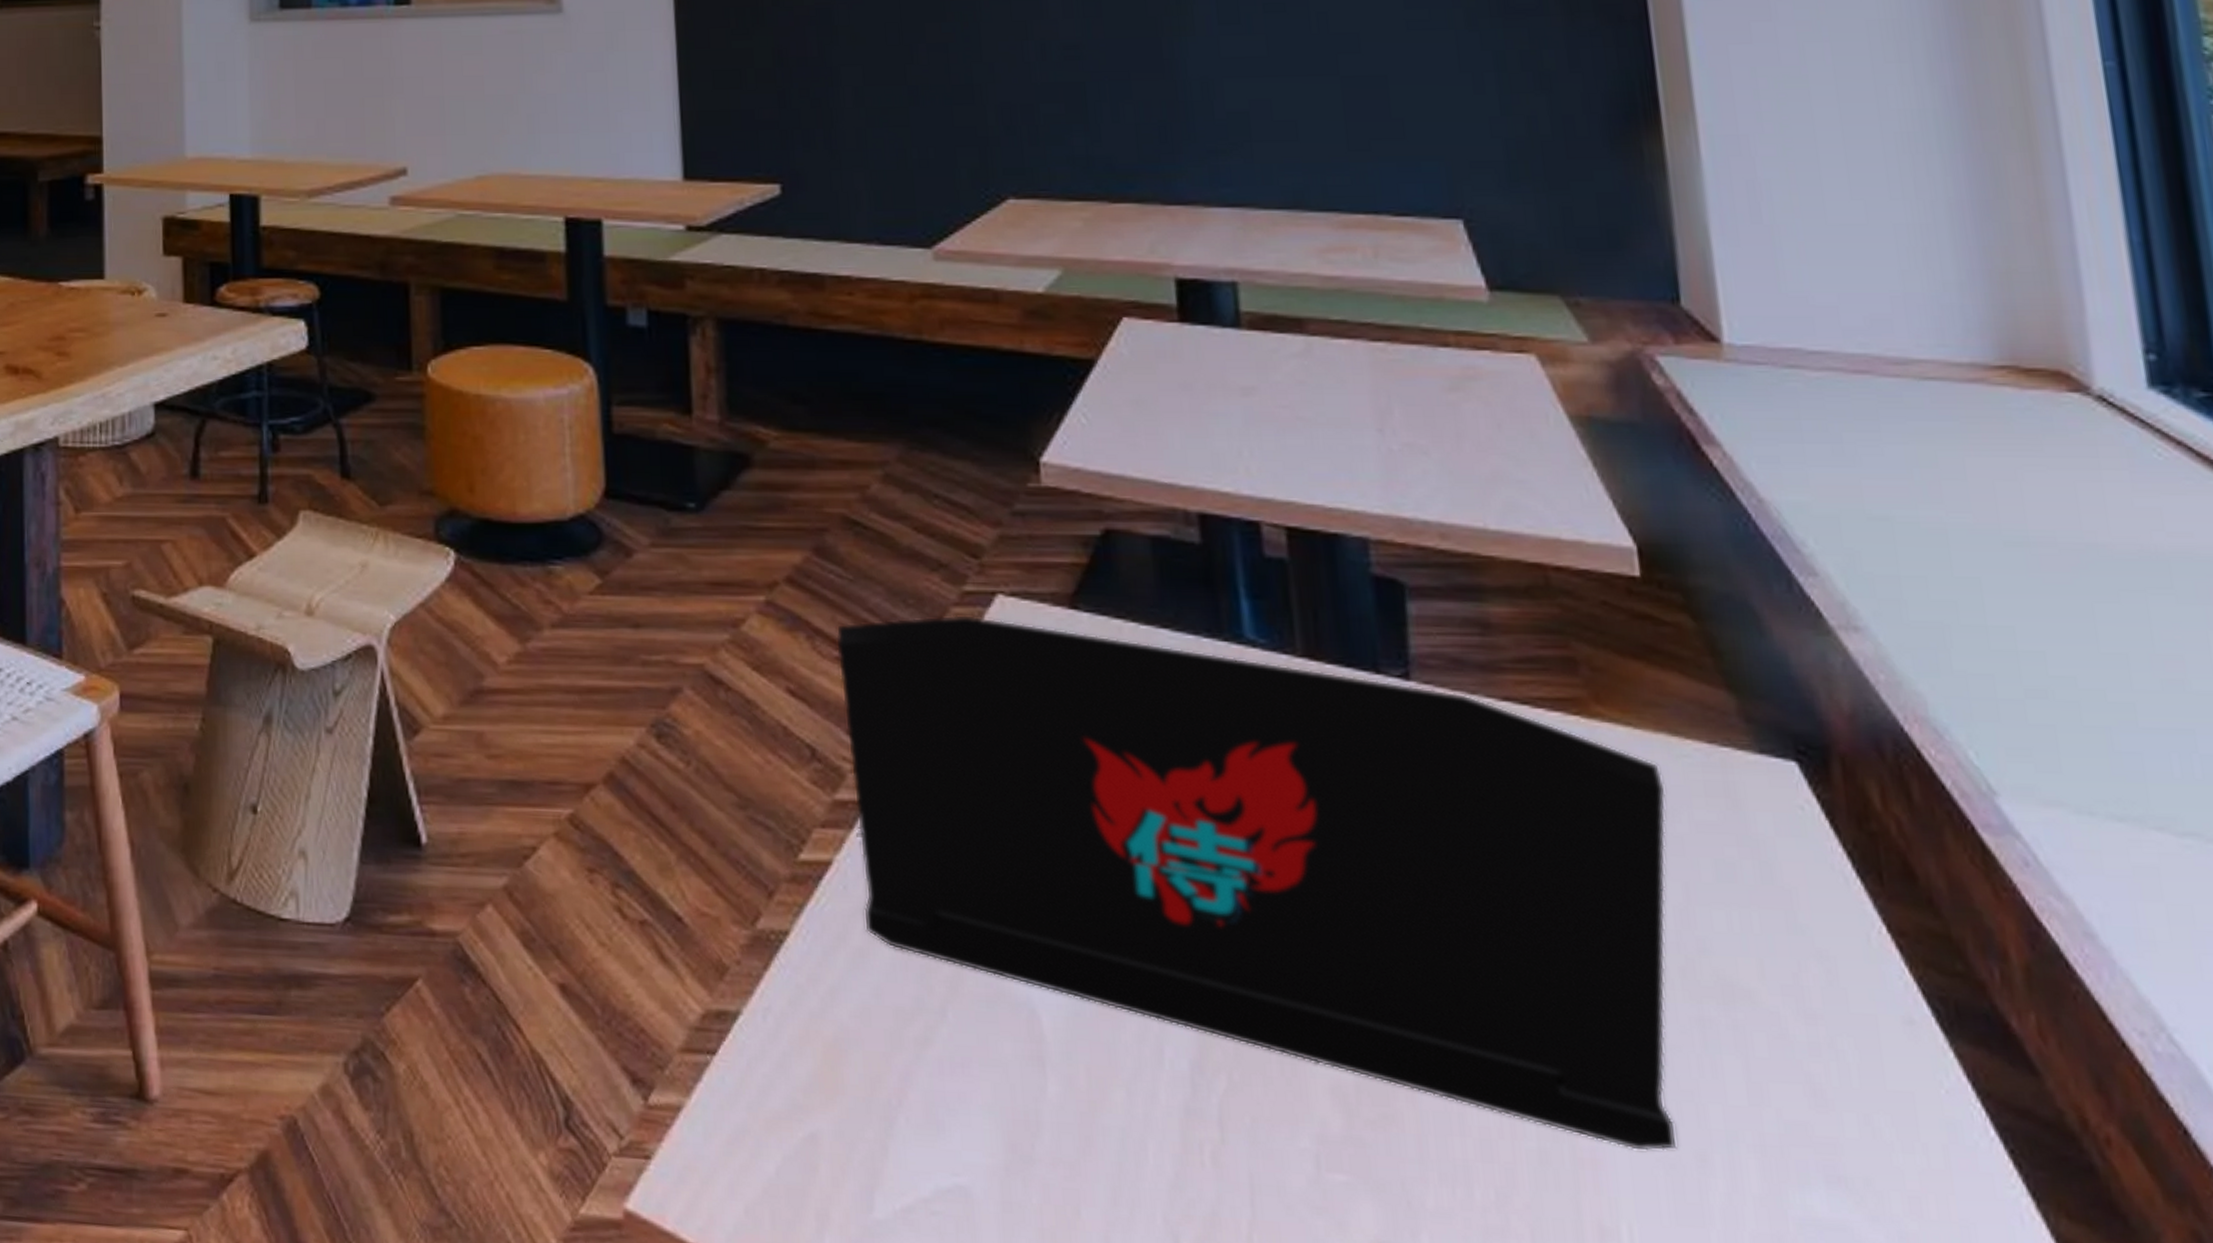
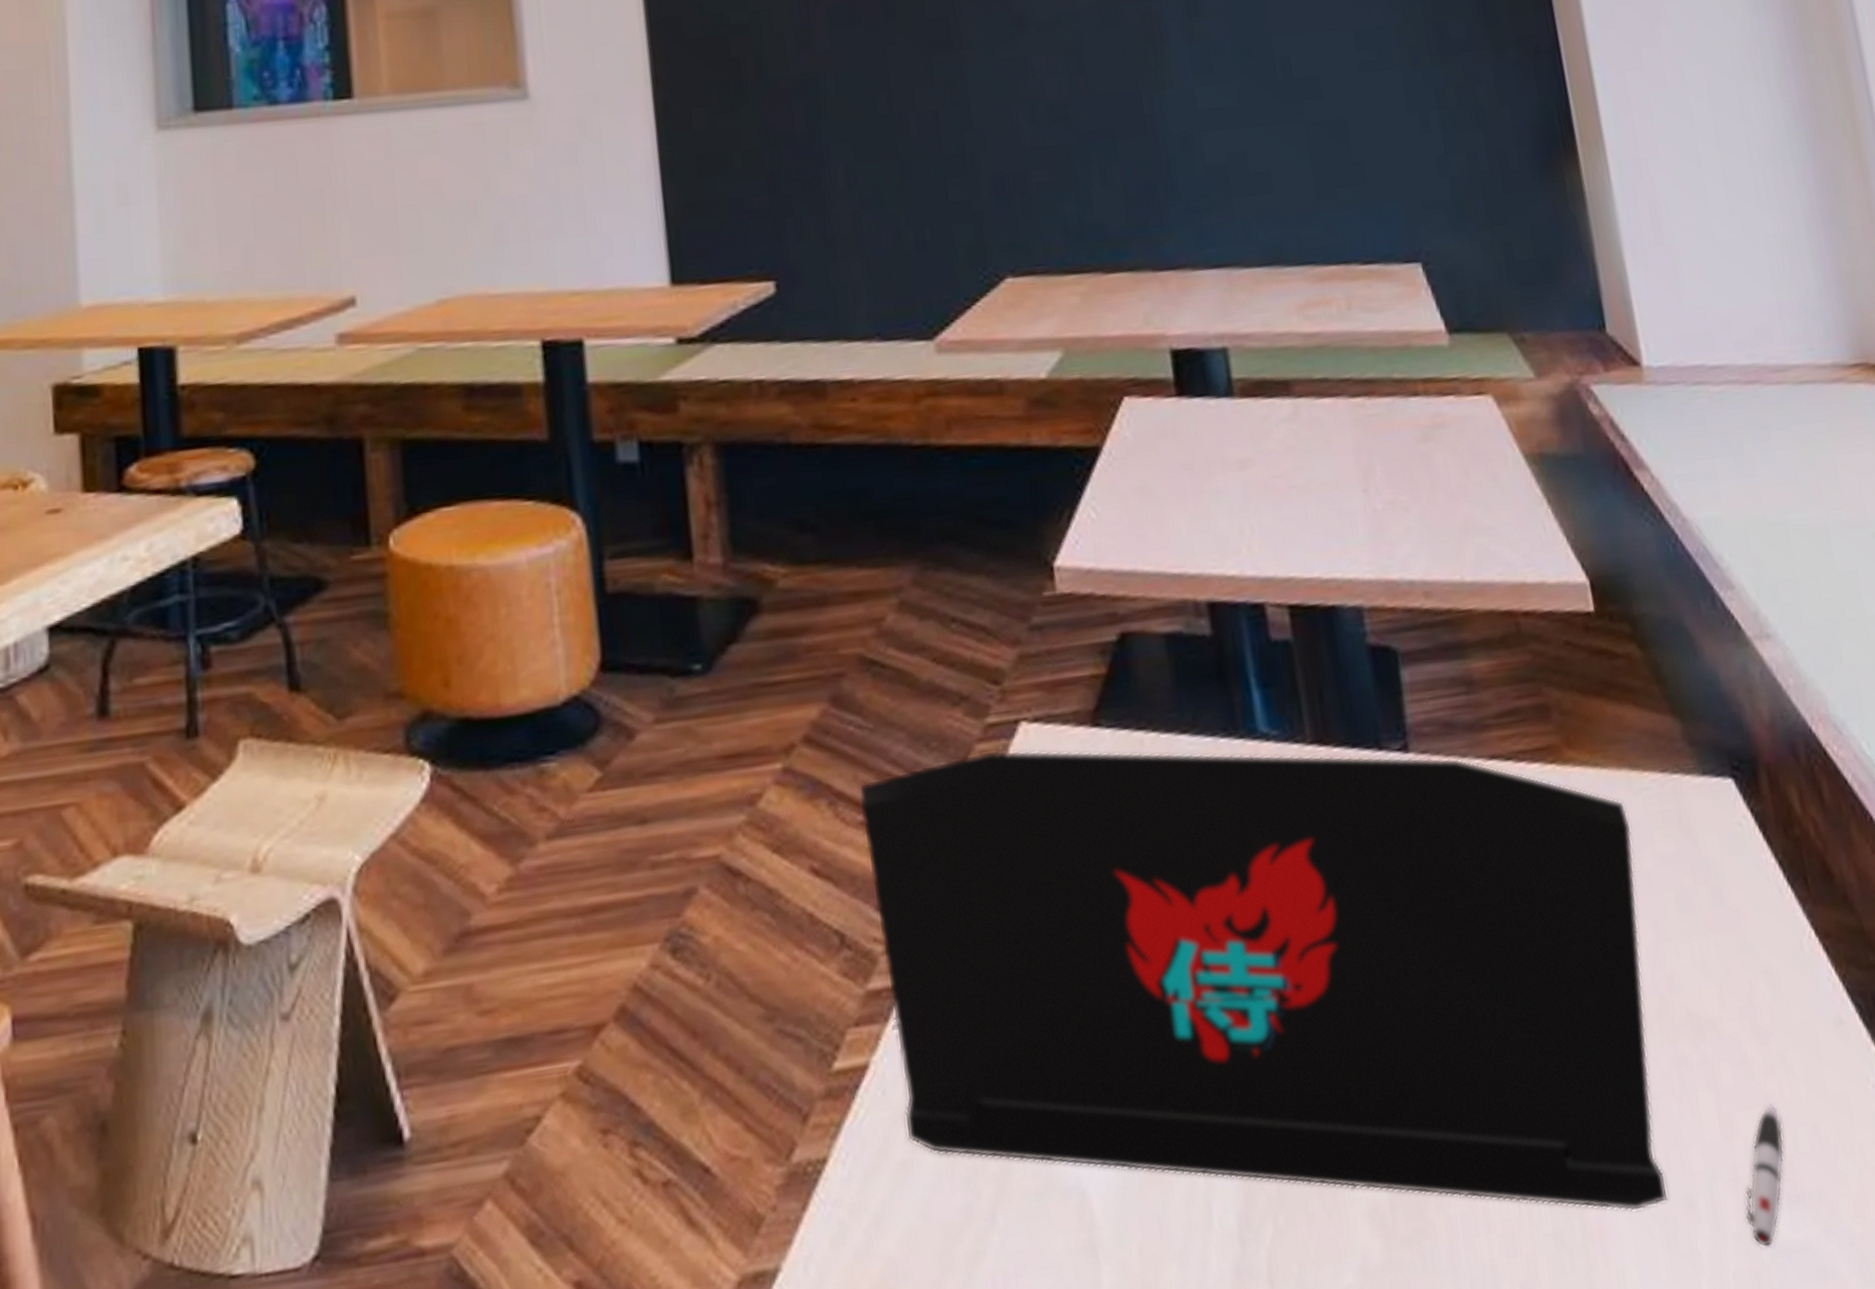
pen: none [1770,1082,1826,1219] -> present [1745,1103,1784,1249]

